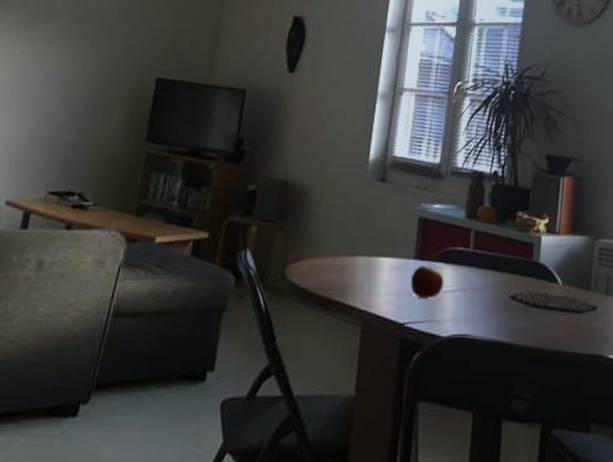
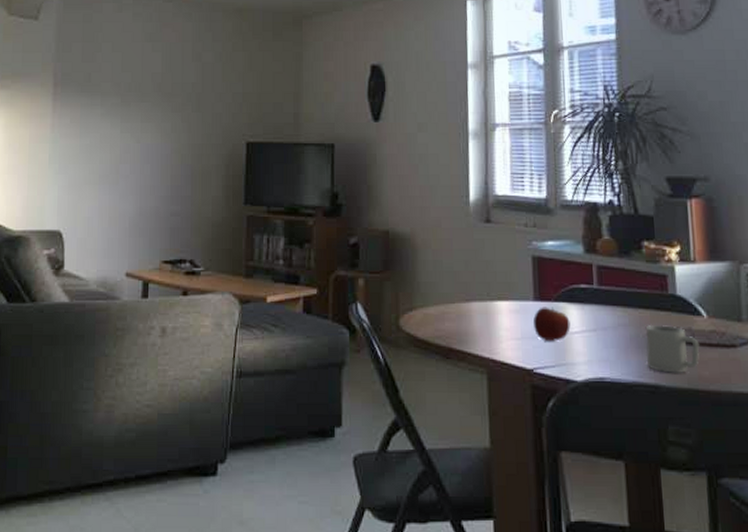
cup: none [505,287,552,335] -> present [645,324,700,375]

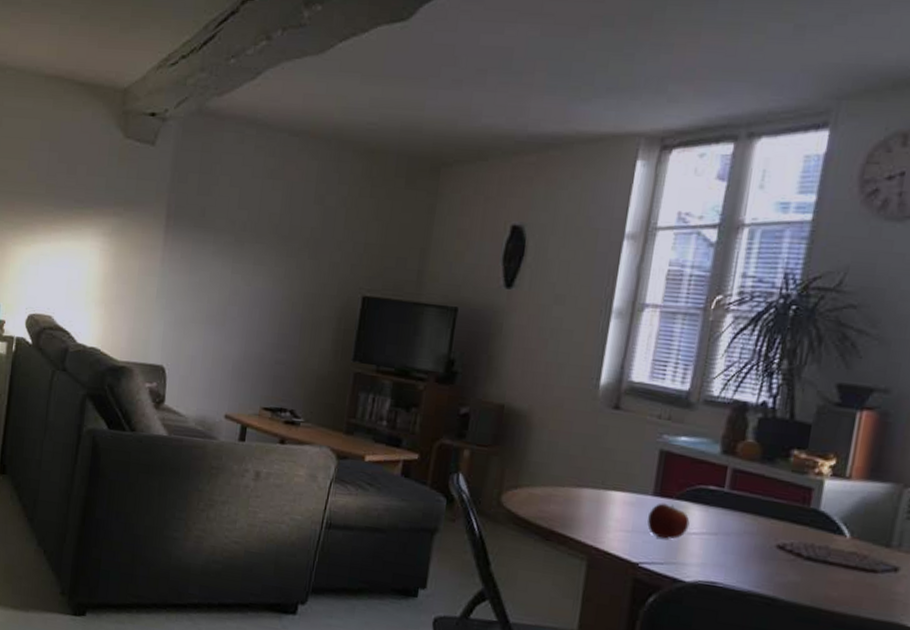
cup: present [645,324,700,375] -> none [768,536,834,591]

